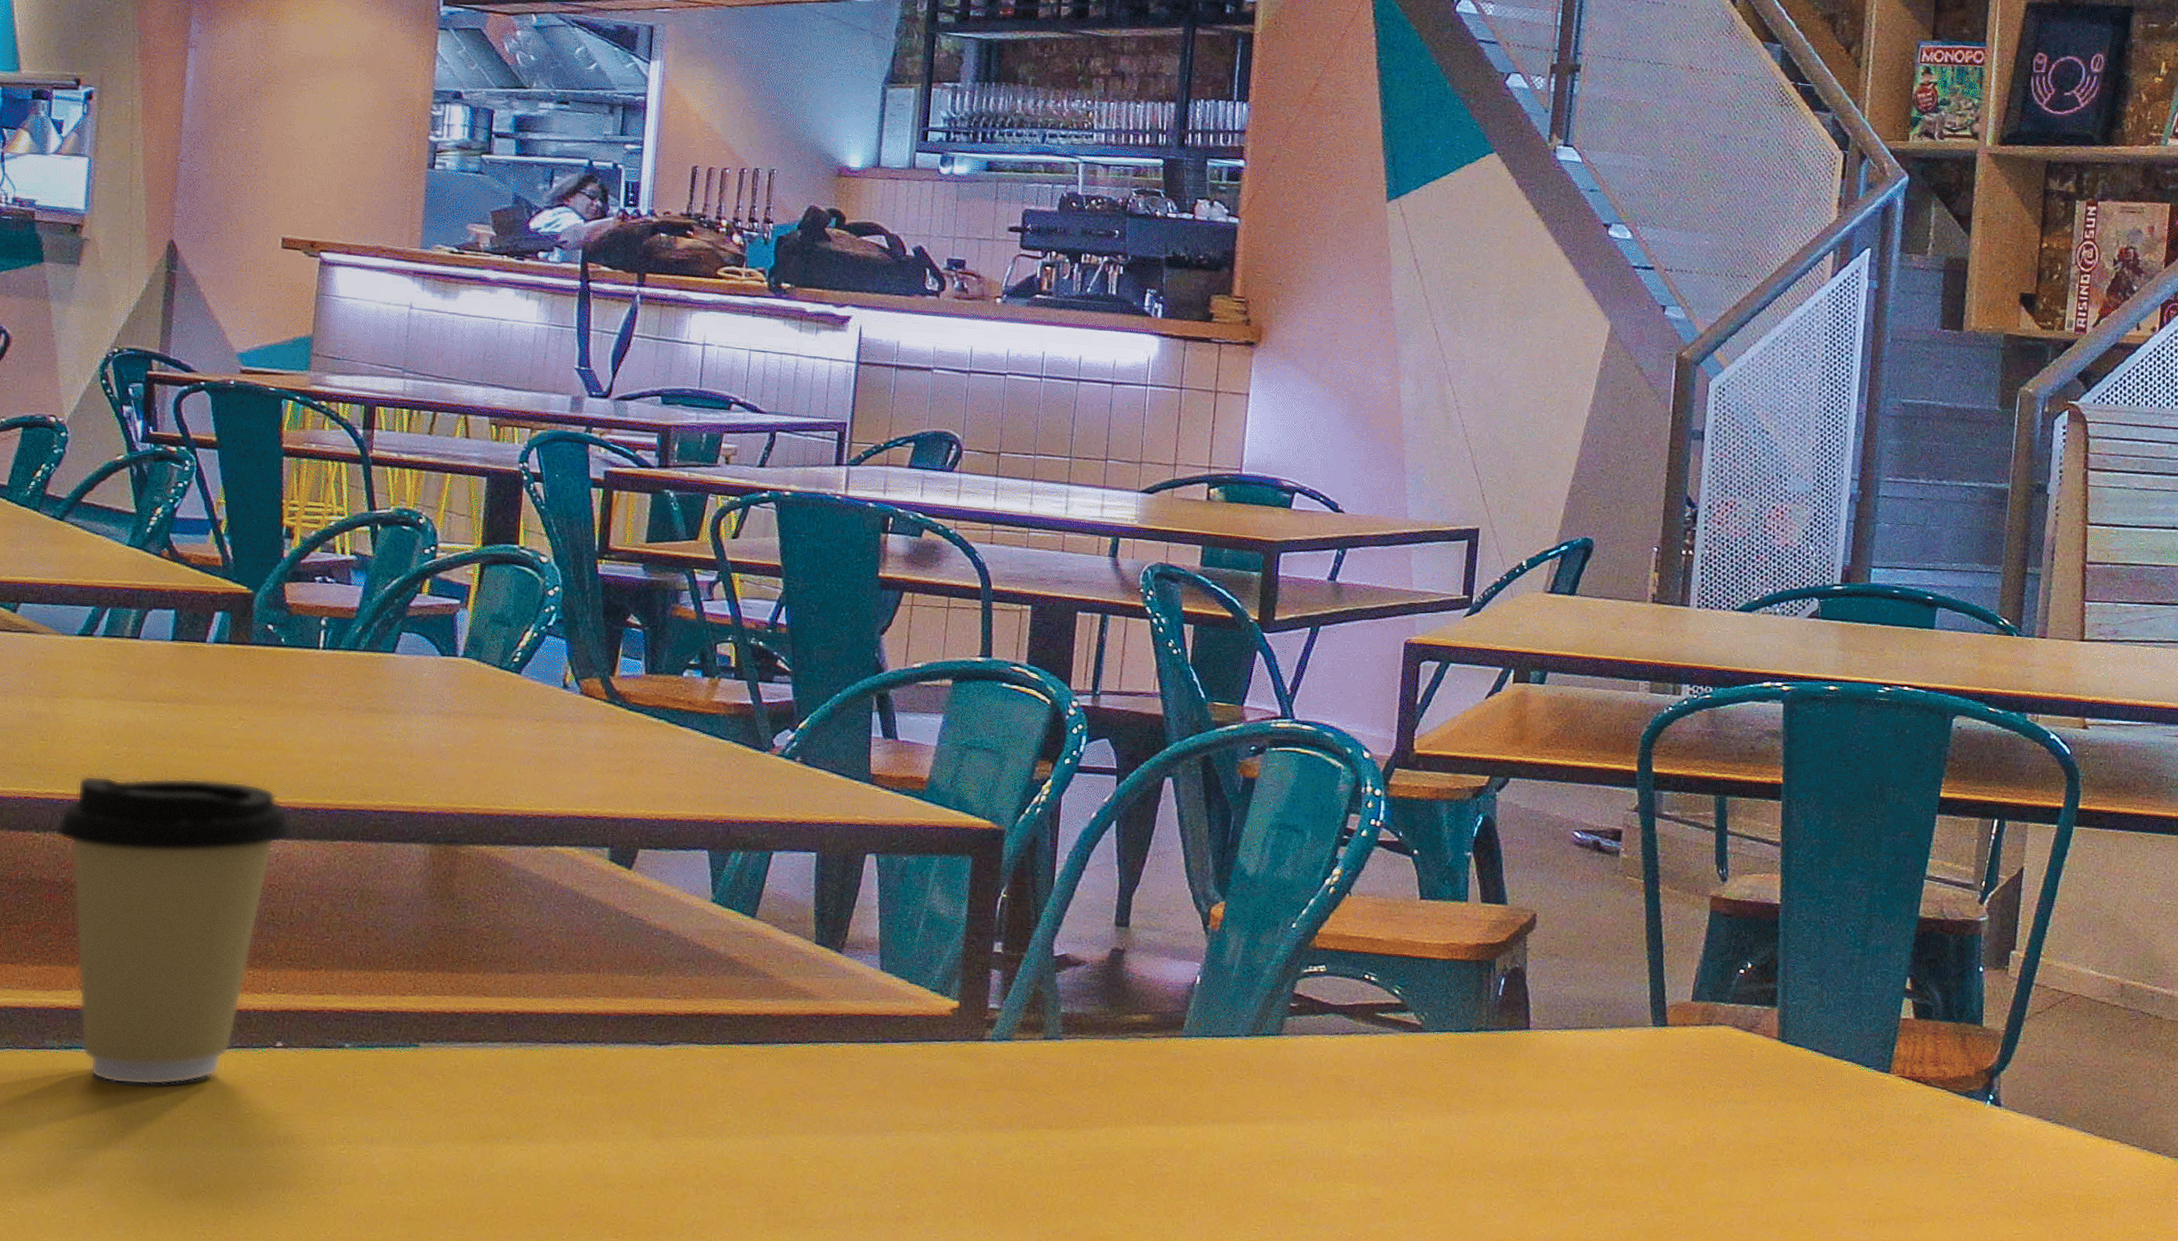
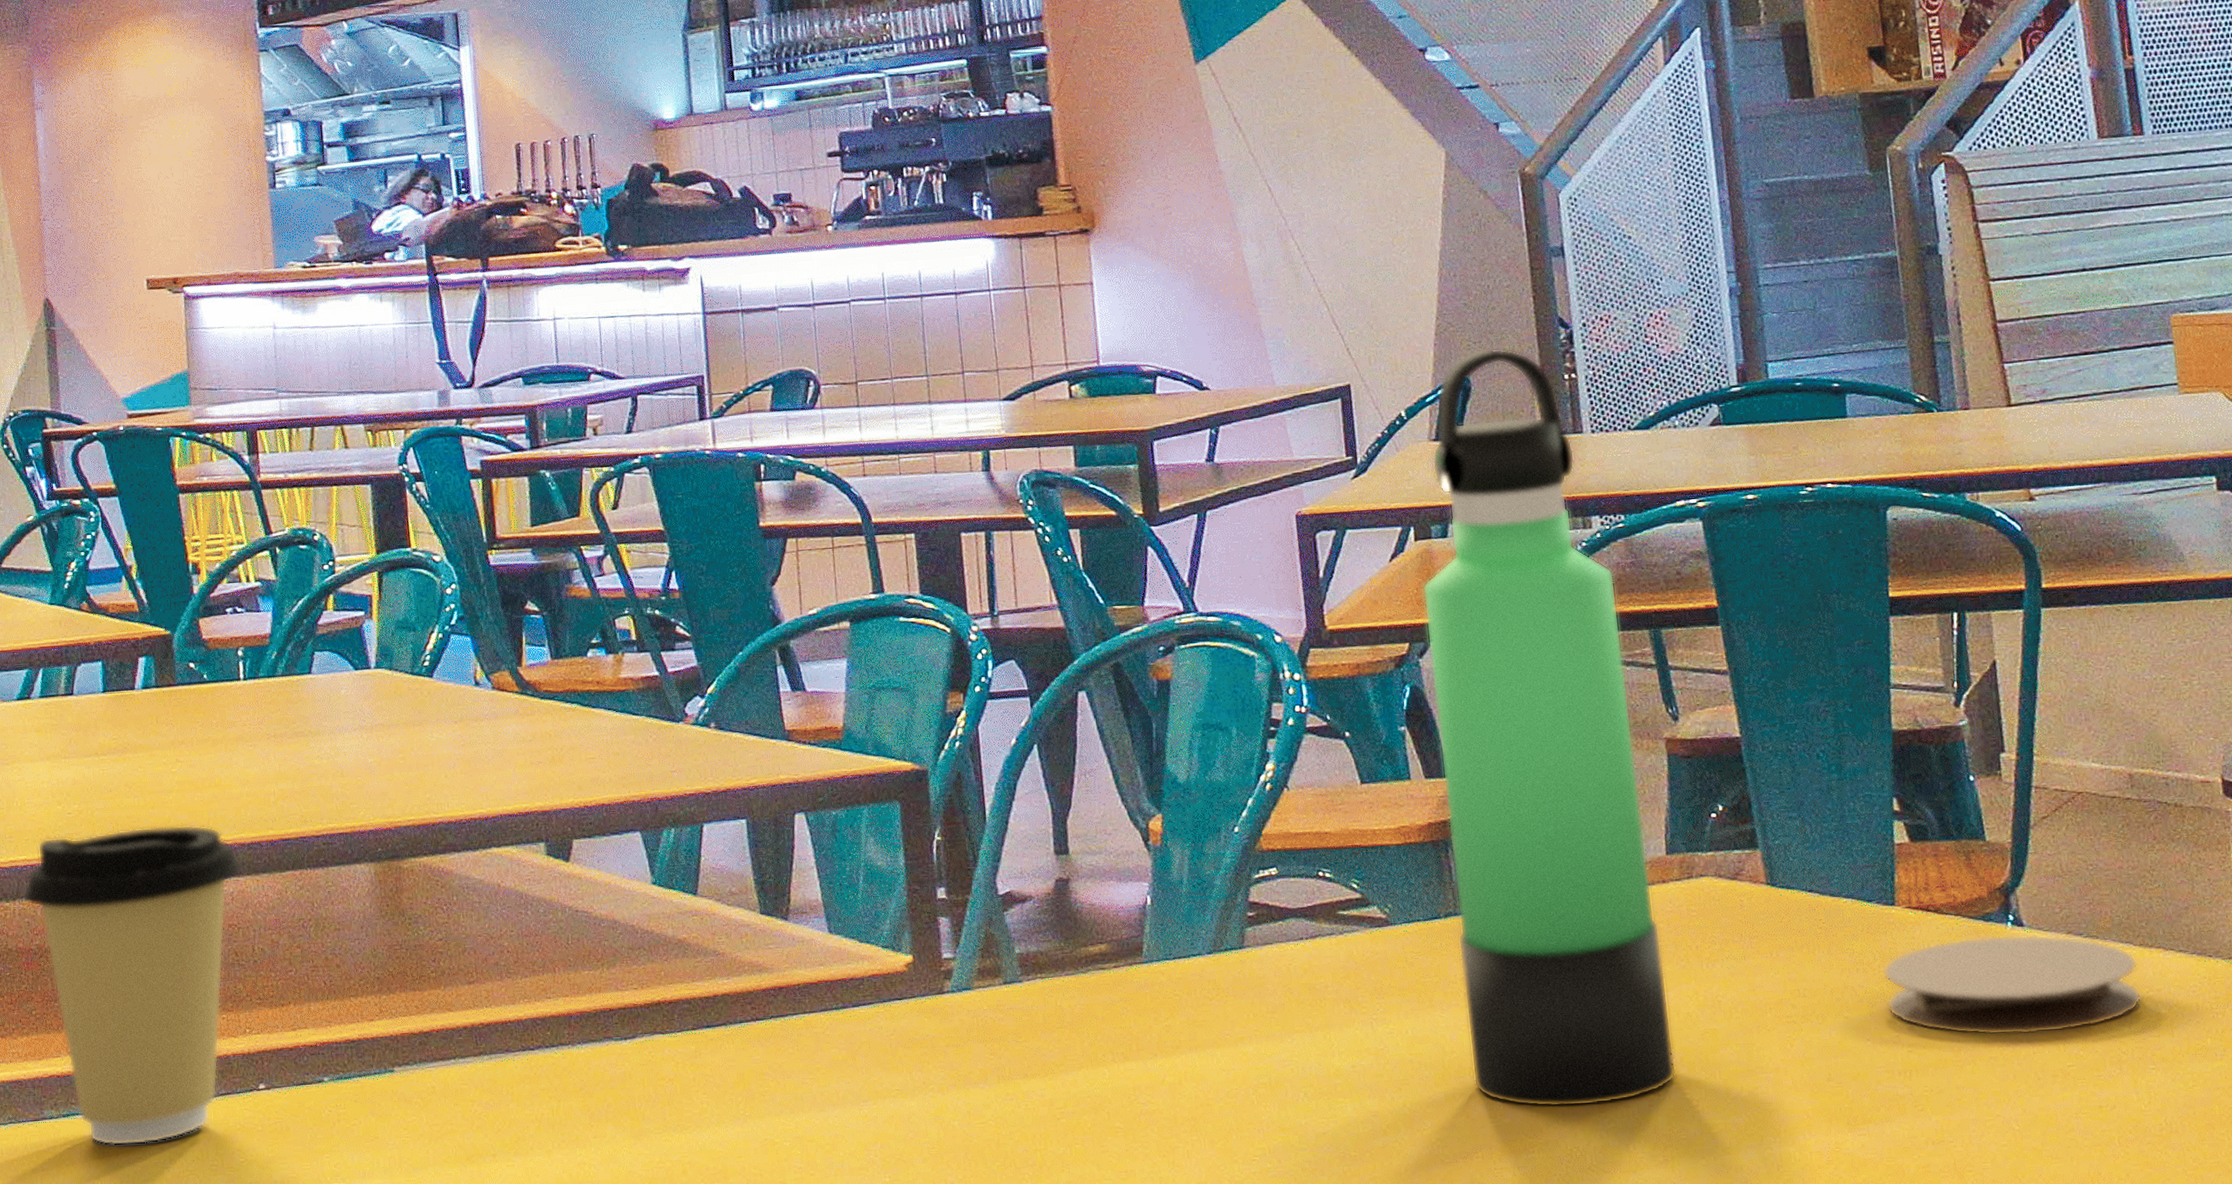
thermos bottle: none [1474,514,1693,1218] -> present [1422,348,1677,1108]
coaster: none [1865,1110,2095,1203] -> present [1882,934,2142,1036]

